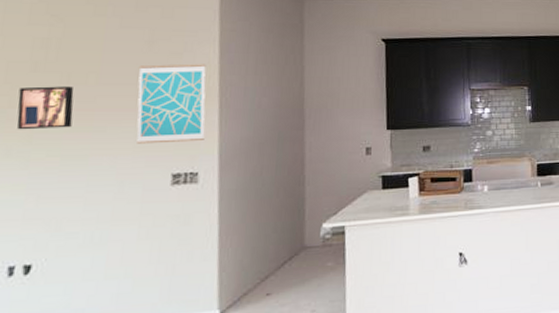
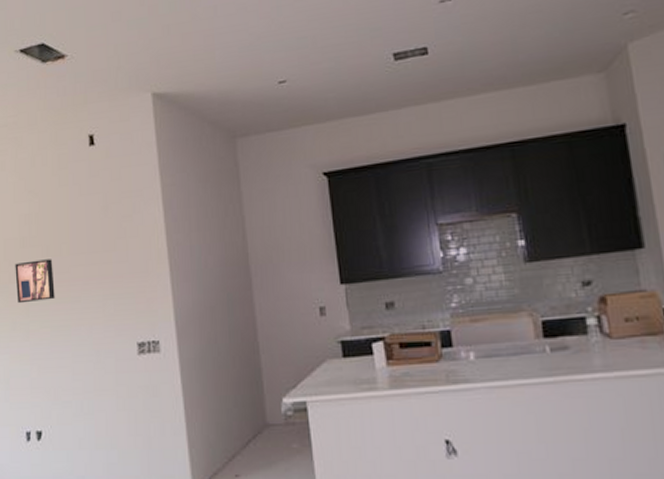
wall art: present [137,64,206,144] -> none [98,224,161,313]

